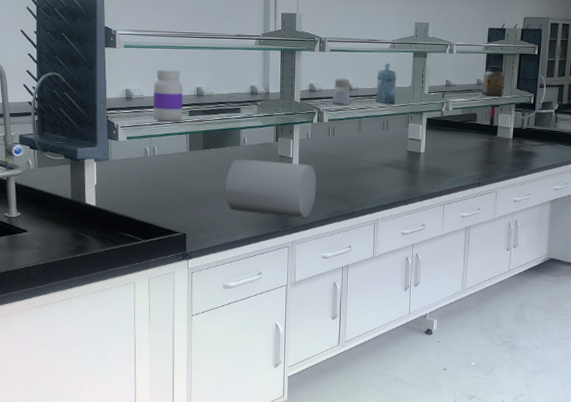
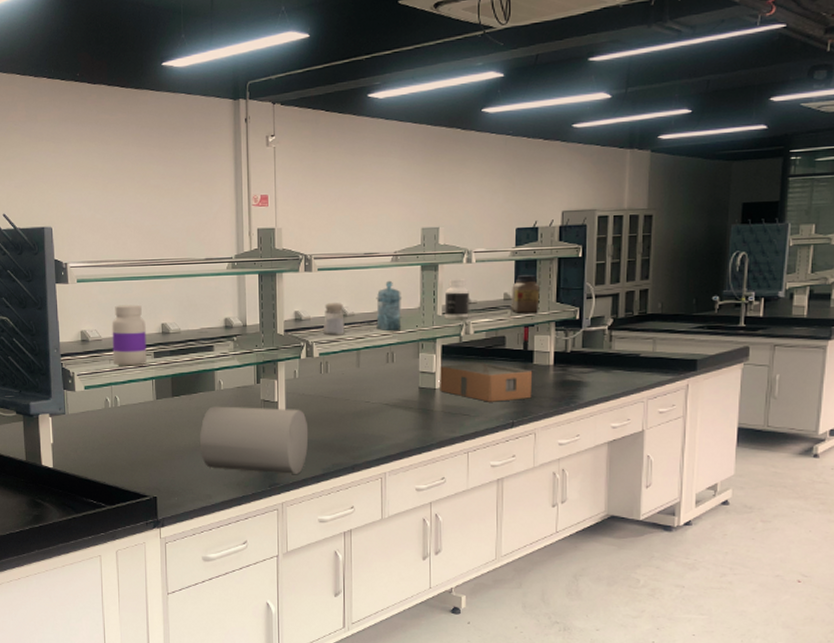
cardboard box: none [424,133,497,166] -> present [440,362,533,402]
medicine bottle: none [430,65,450,99] -> present [444,279,469,321]

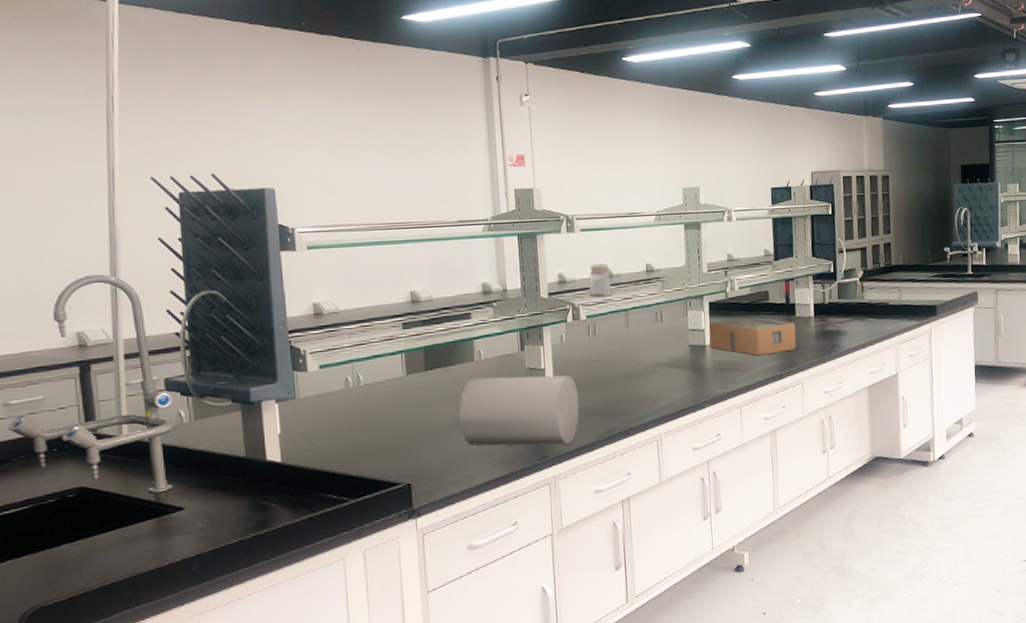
jar: present [112,304,147,366] -> none [351,272,394,340]
canister: present [376,280,403,331] -> none [641,239,668,290]
medicine bottle: present [444,279,469,321] -> none [708,236,733,278]
jar: present [512,275,540,314] -> none [771,232,797,269]

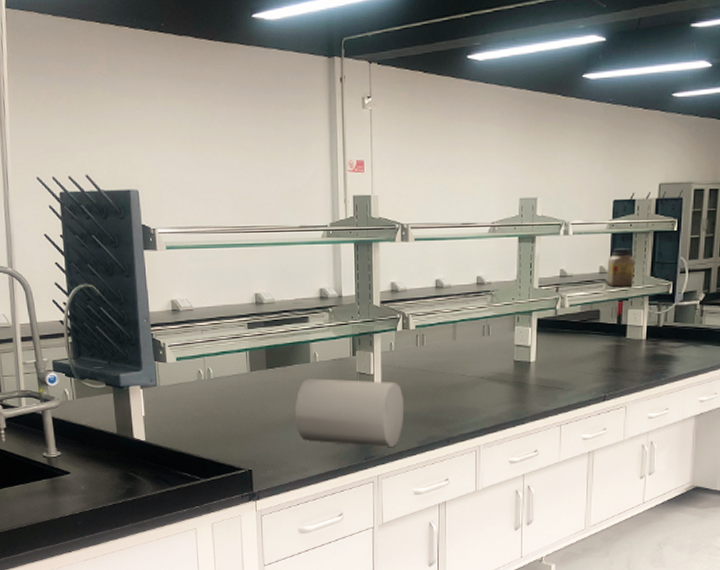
salt shaker: present [588,263,612,298] -> none [419,274,441,308]
cardboard box: present [708,317,796,356] -> none [535,336,626,376]
jar: none [771,232,797,269] -> present [607,248,635,288]

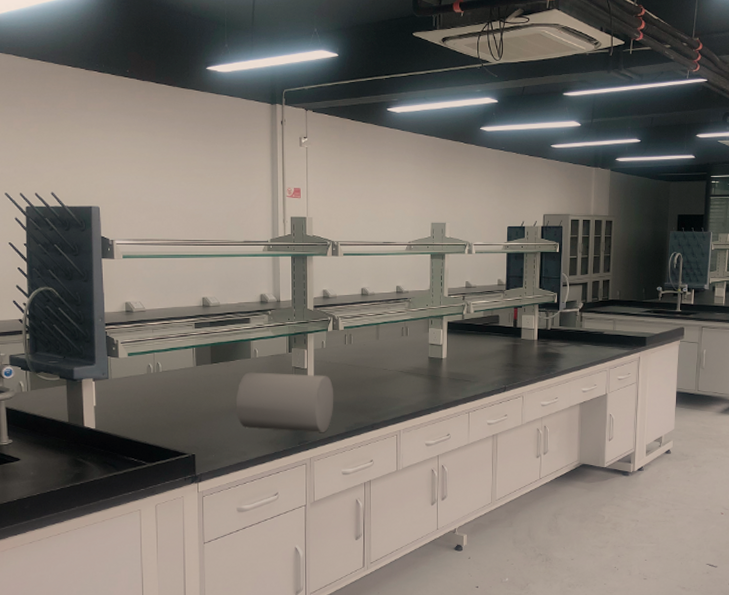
jar: present [607,248,635,288] -> none [504,265,526,298]

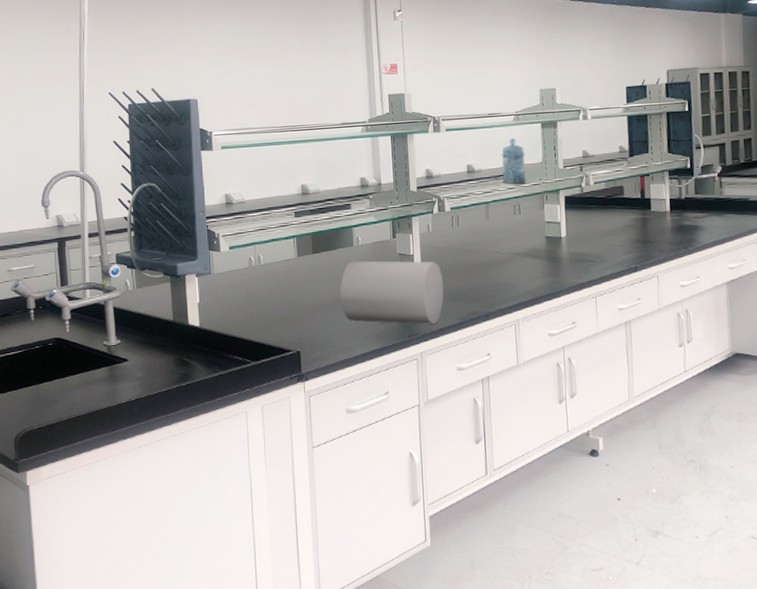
canister: none [393,266,415,308] -> present [501,138,526,185]

